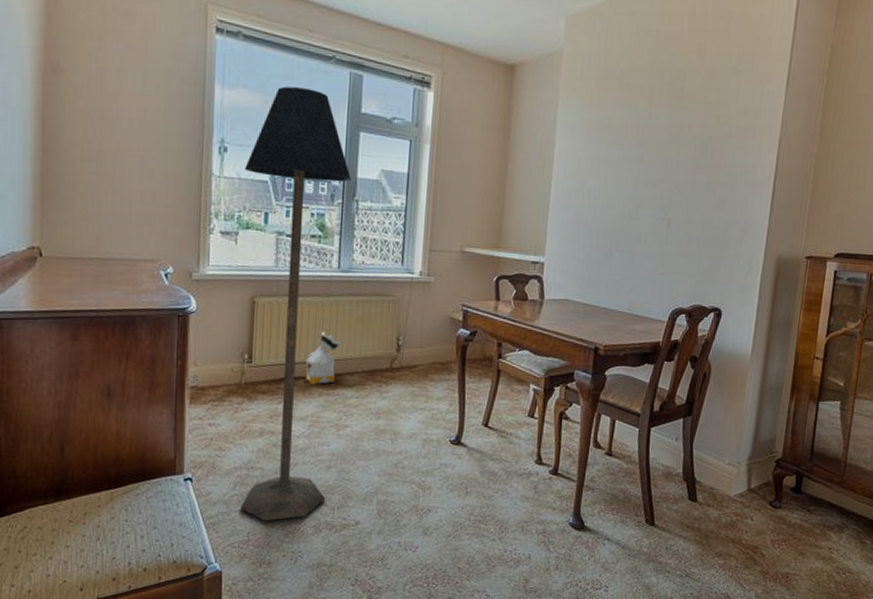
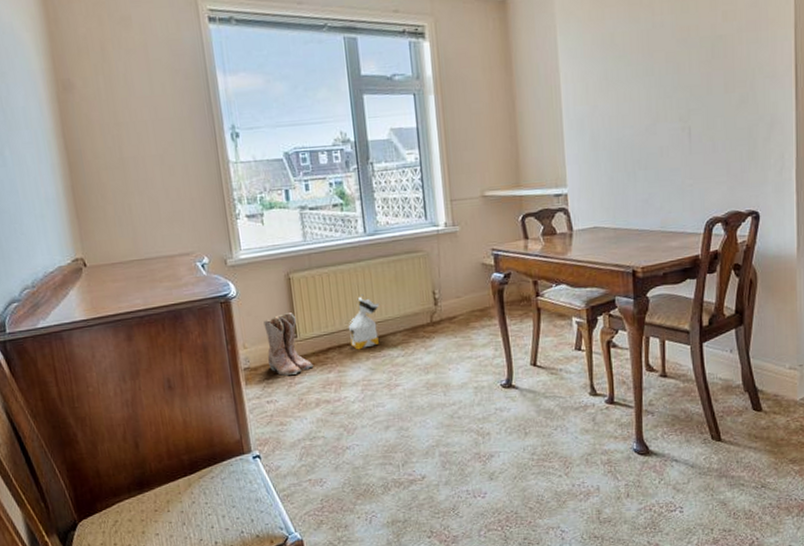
boots: none [217,336,264,401] -> present [263,312,314,376]
floor lamp: present [240,86,351,522] -> none [258,60,390,488]

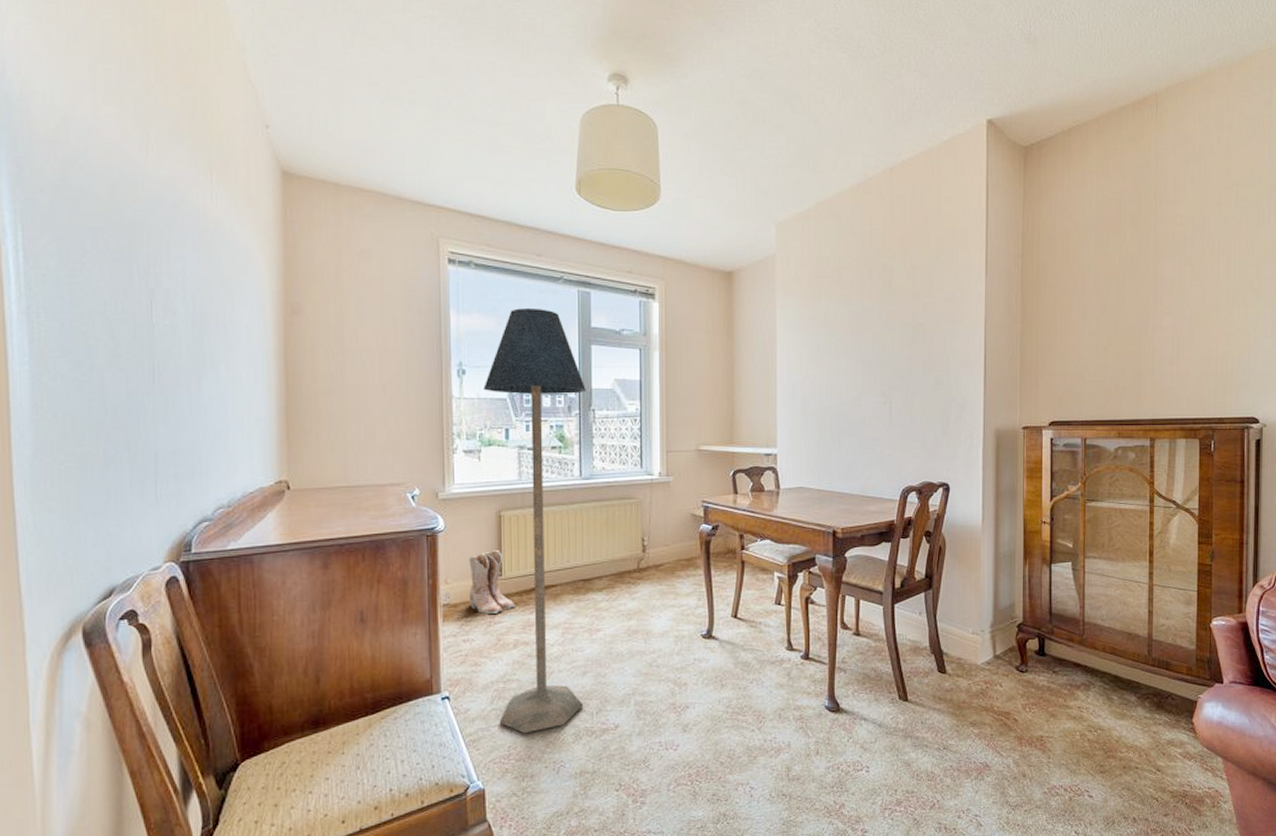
floor lamp: none [258,60,390,488] -> present [483,308,586,734]
bag: present [348,294,380,350] -> none [554,536,589,592]

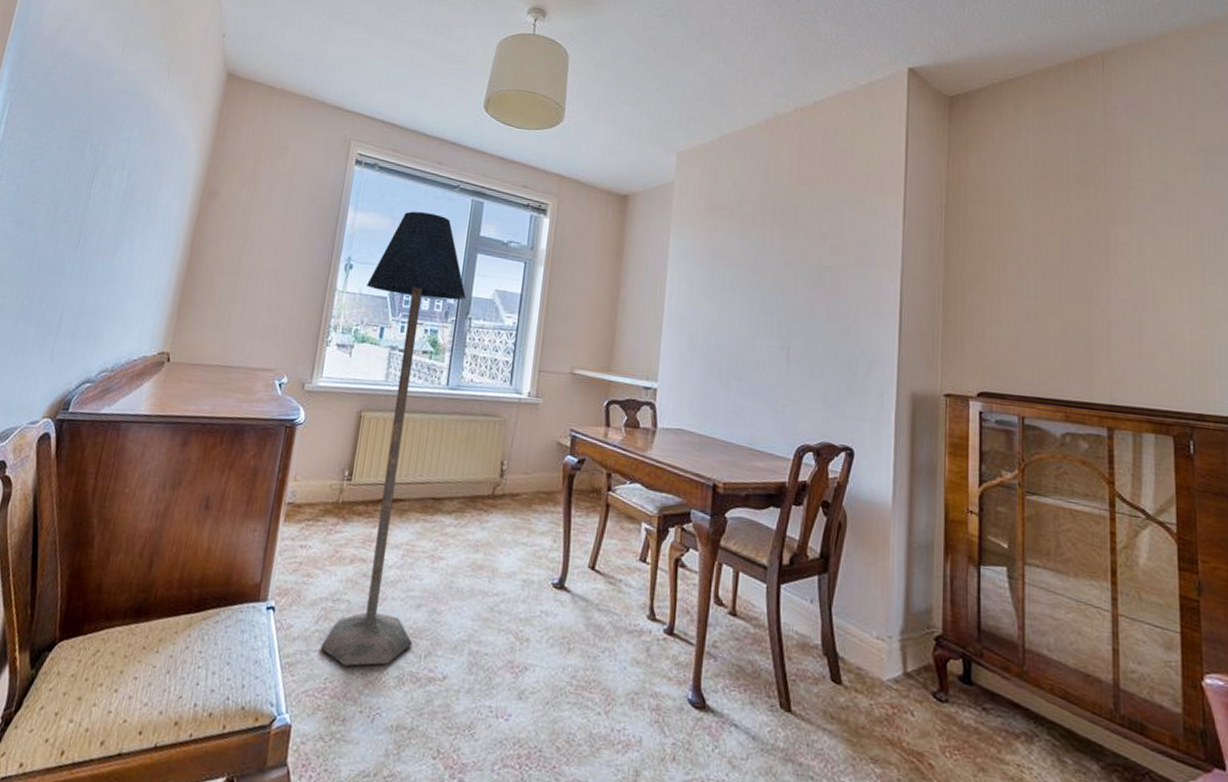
boots: present [468,550,516,615] -> none [313,452,360,522]

